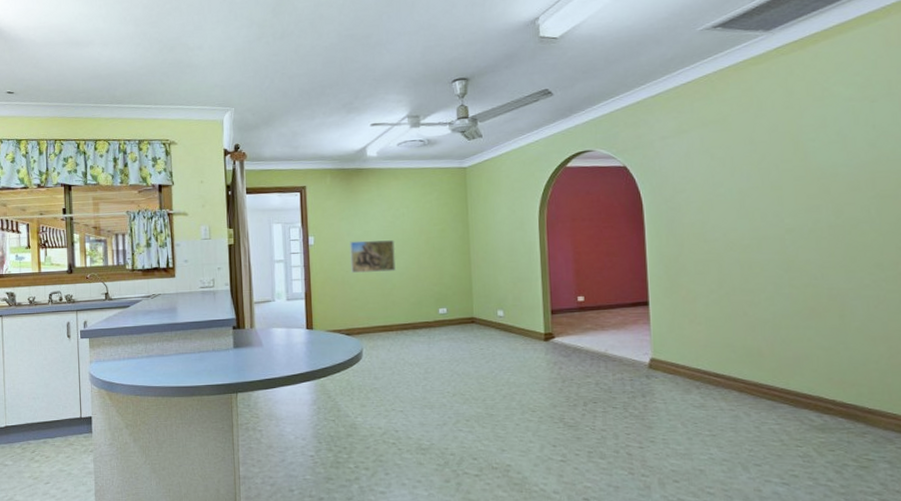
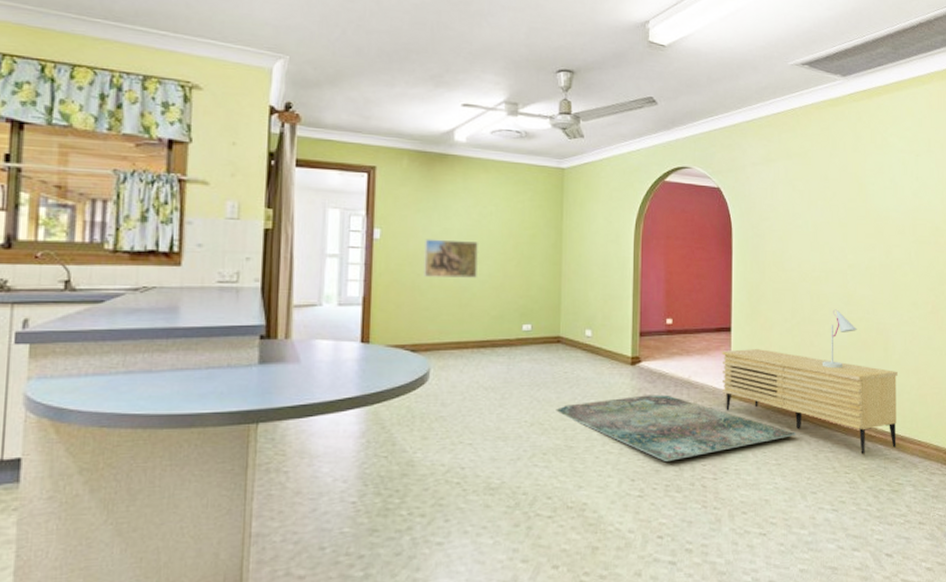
rug: none [475,367,732,429] -> present [556,395,796,461]
sideboard: none [640,321,863,428] -> present [722,349,898,455]
table lamp: none [759,277,802,339] -> present [822,309,857,369]

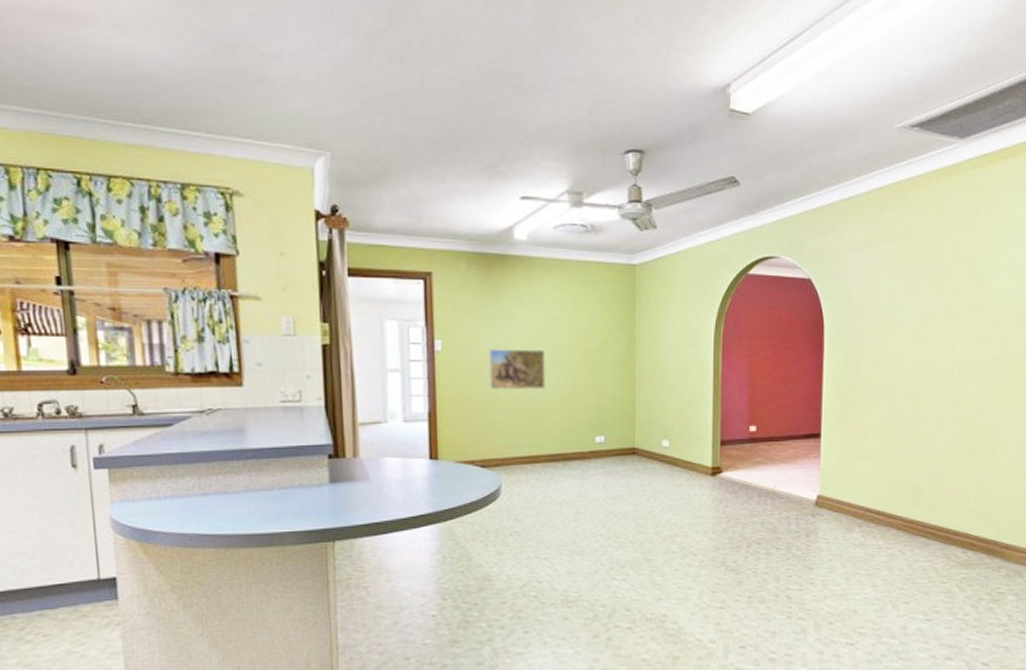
rug: present [556,395,796,461] -> none [633,505,890,573]
sideboard: present [722,349,898,455] -> none [810,456,1006,564]
table lamp: present [822,309,857,369] -> none [921,410,963,475]

